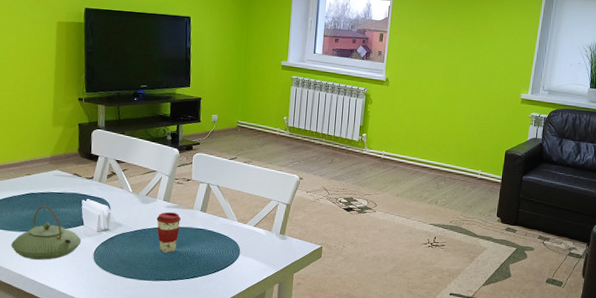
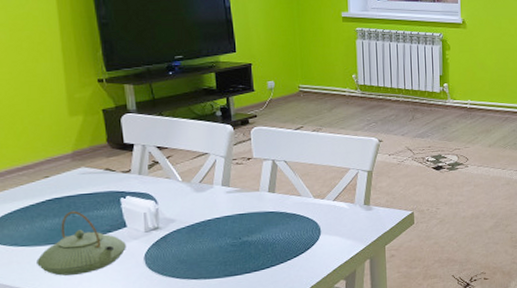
coffee cup: present [156,212,182,253] -> none [216,198,247,245]

